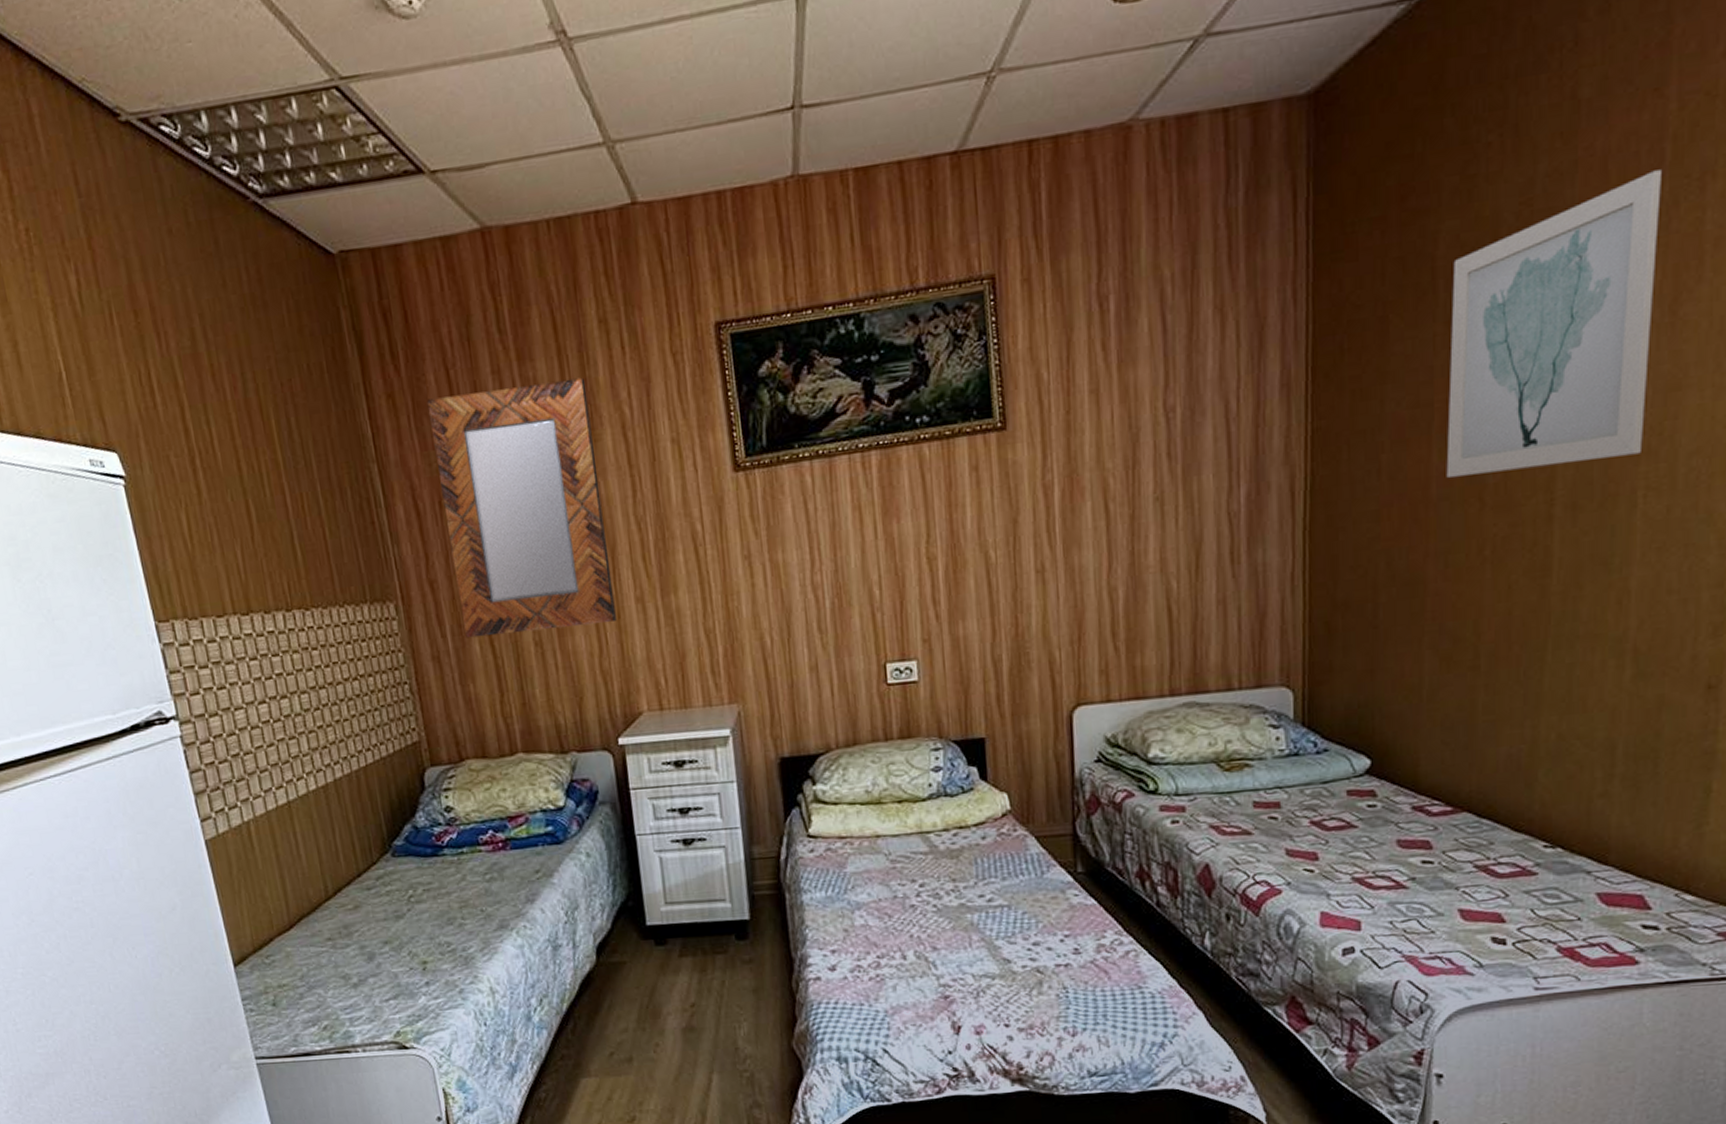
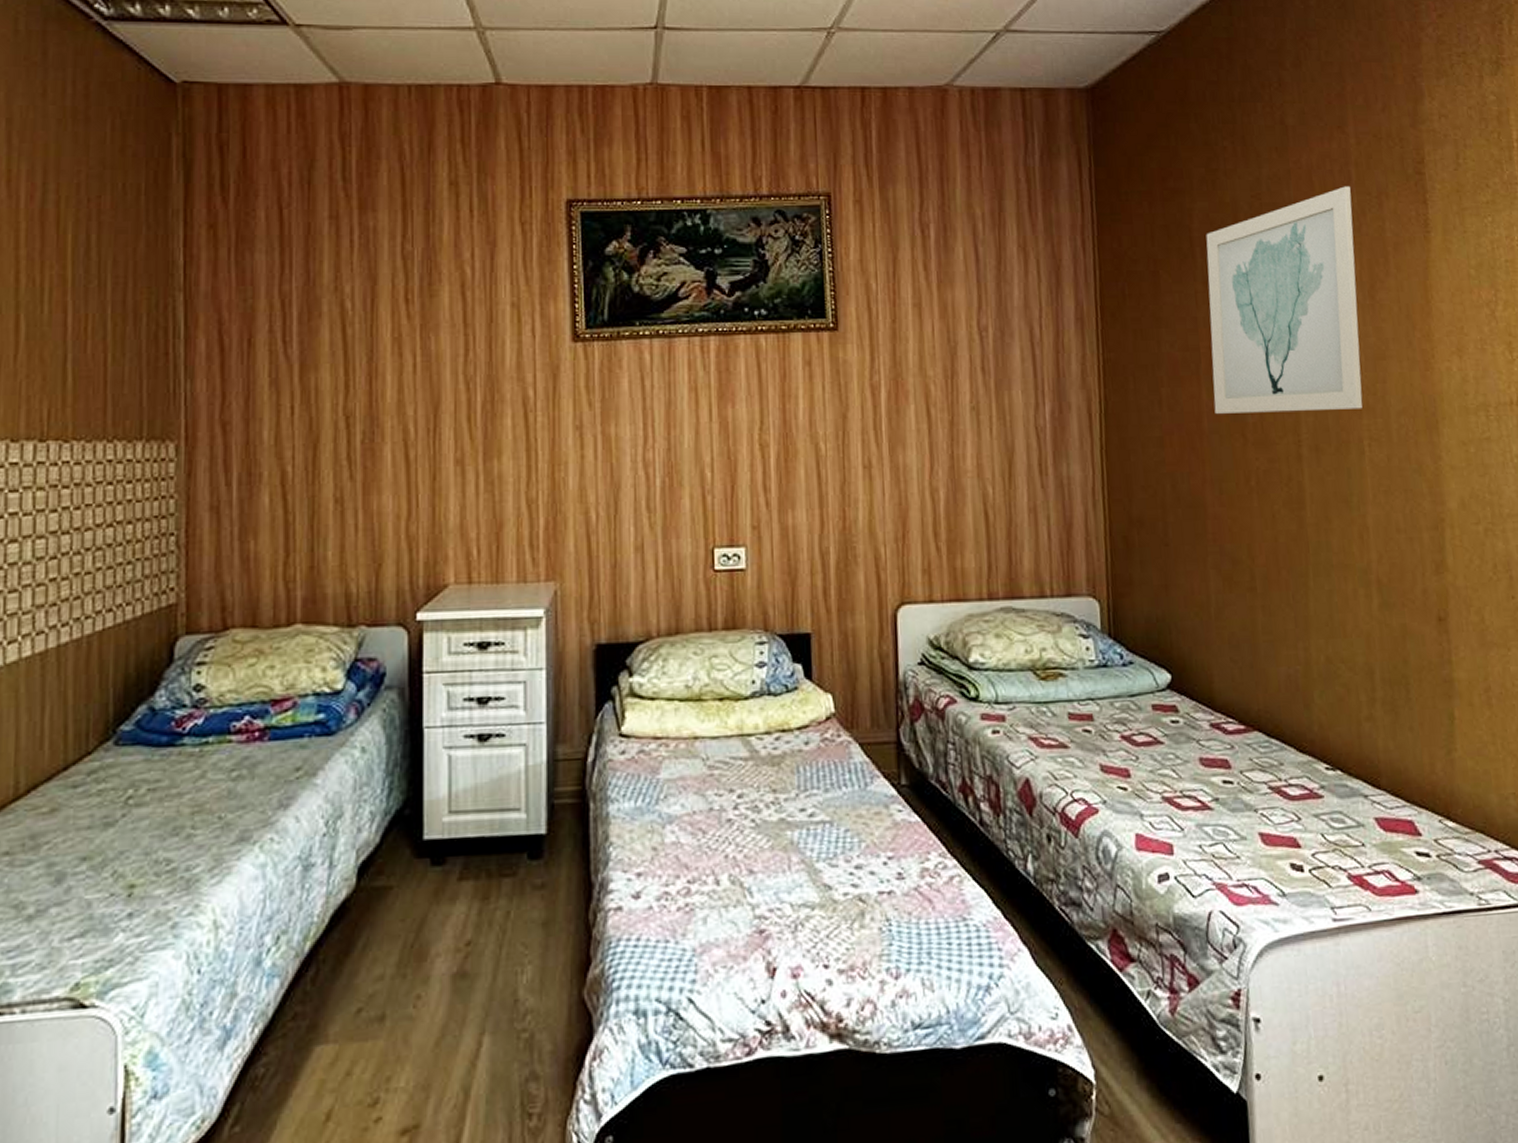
home mirror: present [426,377,616,639] -> none [252,233,431,489]

